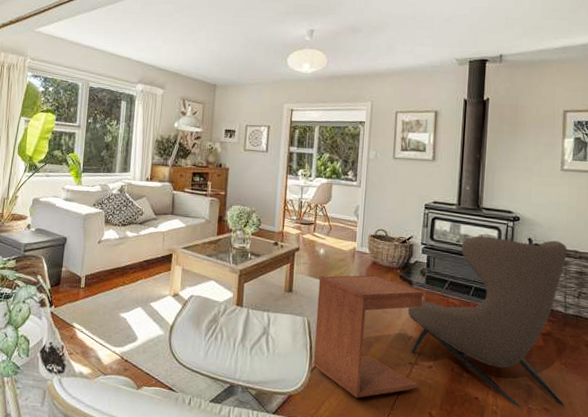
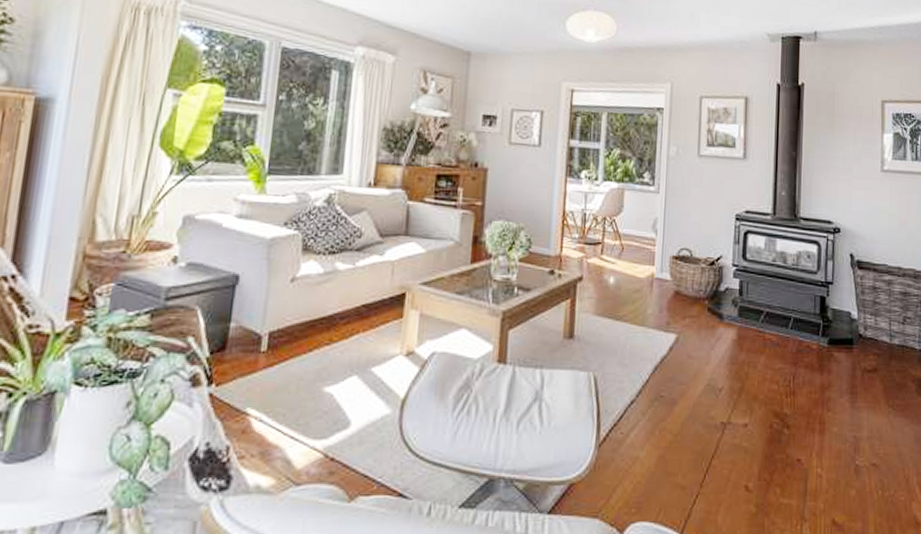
side table: present [313,275,425,398] -> none [601,309,737,477]
armchair: present [407,236,567,408] -> none [718,252,896,467]

